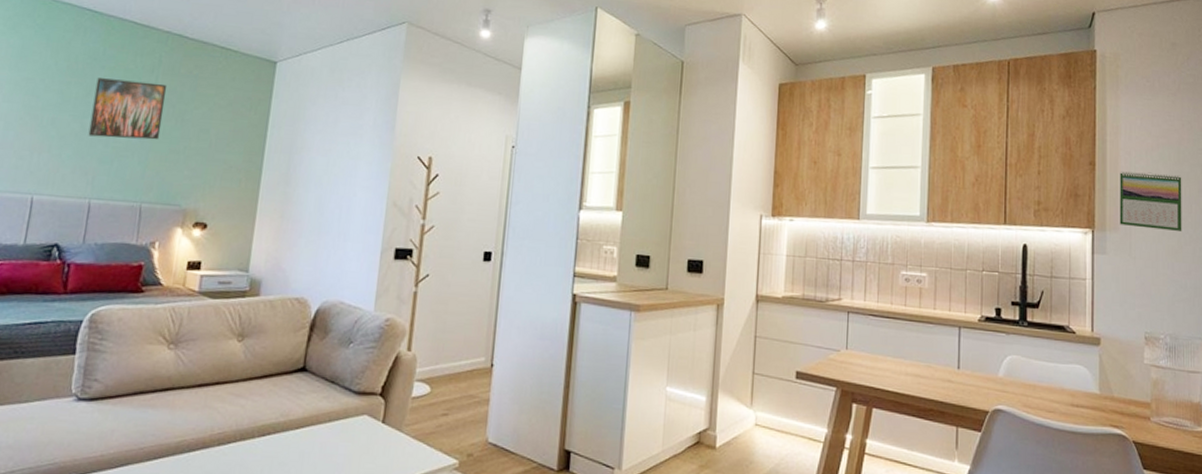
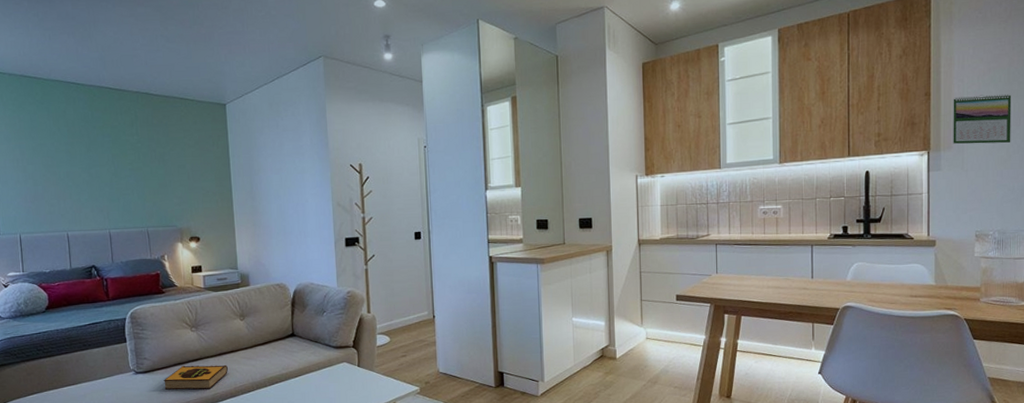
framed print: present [88,78,167,140] -> none [92,134,150,182]
hardback book: none [112,395,207,433] -> present [164,364,228,390]

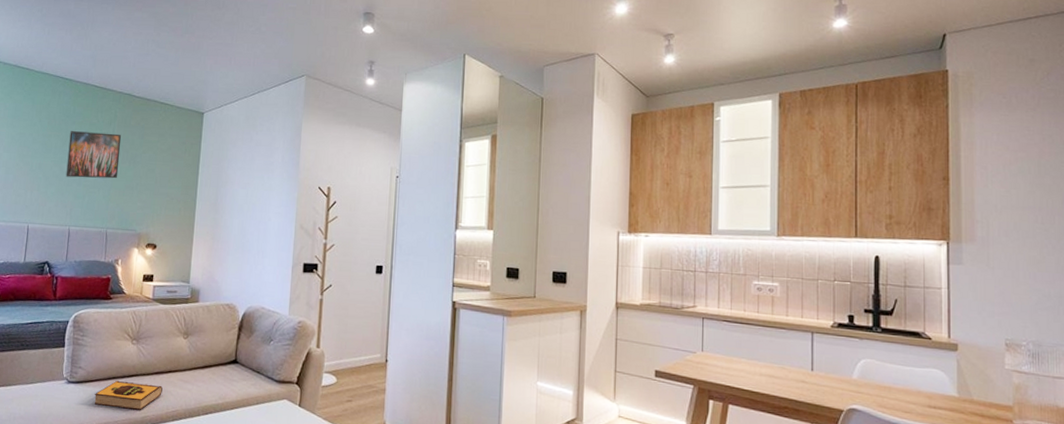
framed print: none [92,134,150,182] -> present [65,131,122,179]
calendar: present [953,93,1012,144] -> none [975,185,1045,242]

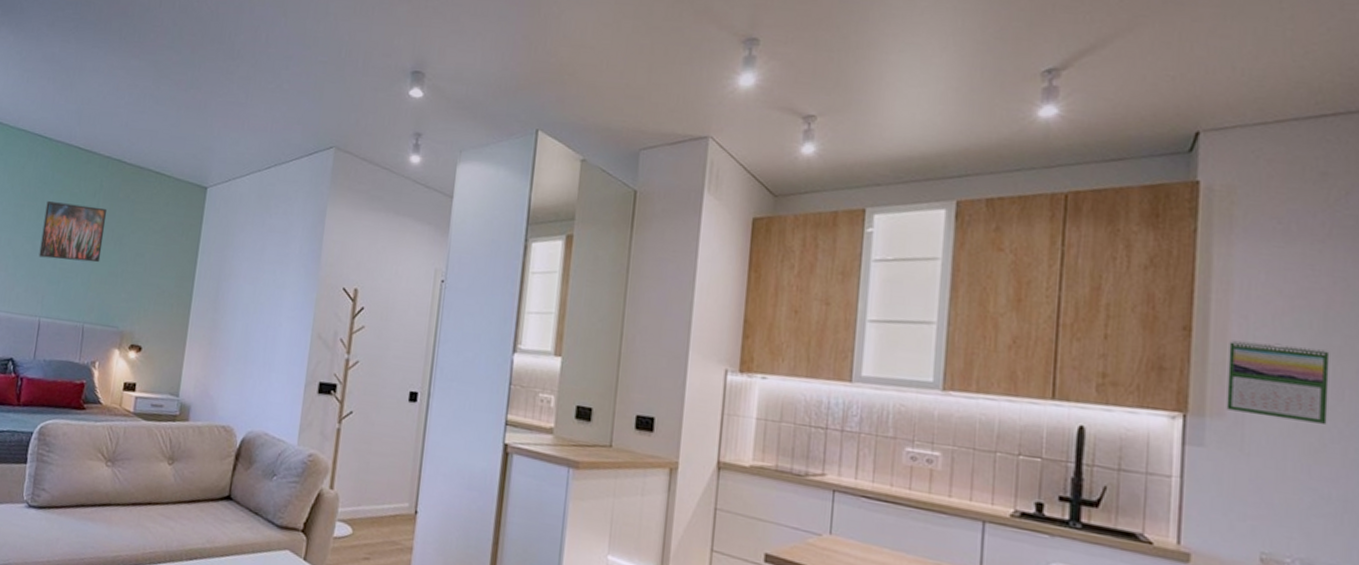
hardback book: present [94,380,163,410] -> none [57,508,140,548]
calendar: none [975,185,1045,242] -> present [1226,340,1330,424]

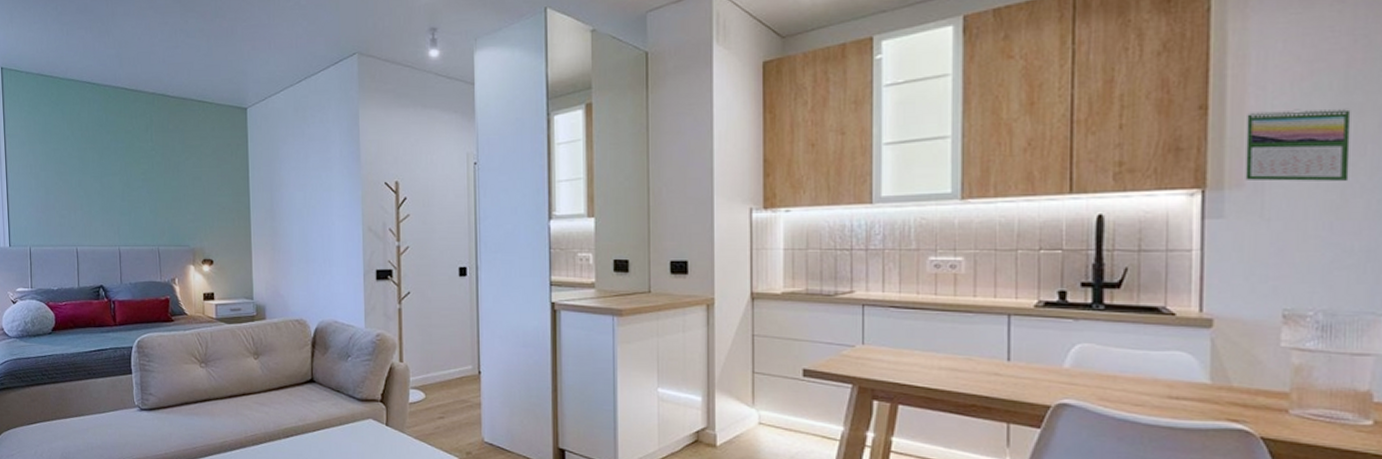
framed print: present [38,201,107,263] -> none [106,140,163,193]

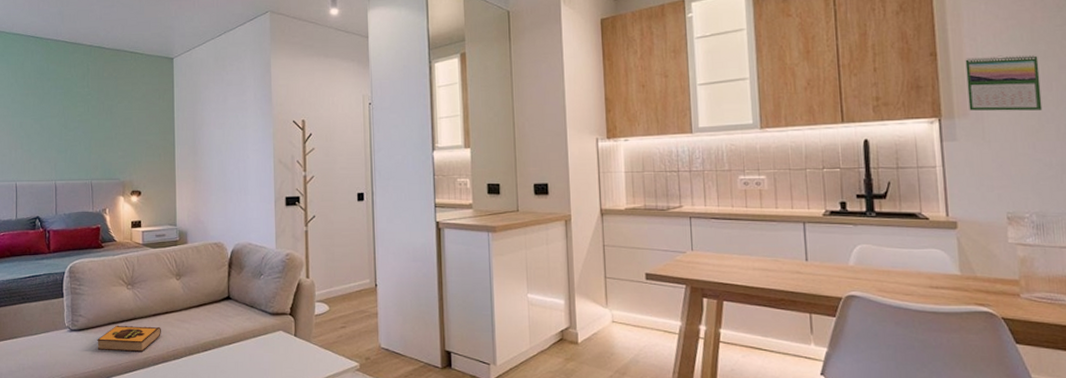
hardback book: none [169,405,238,436] -> present [97,325,161,352]

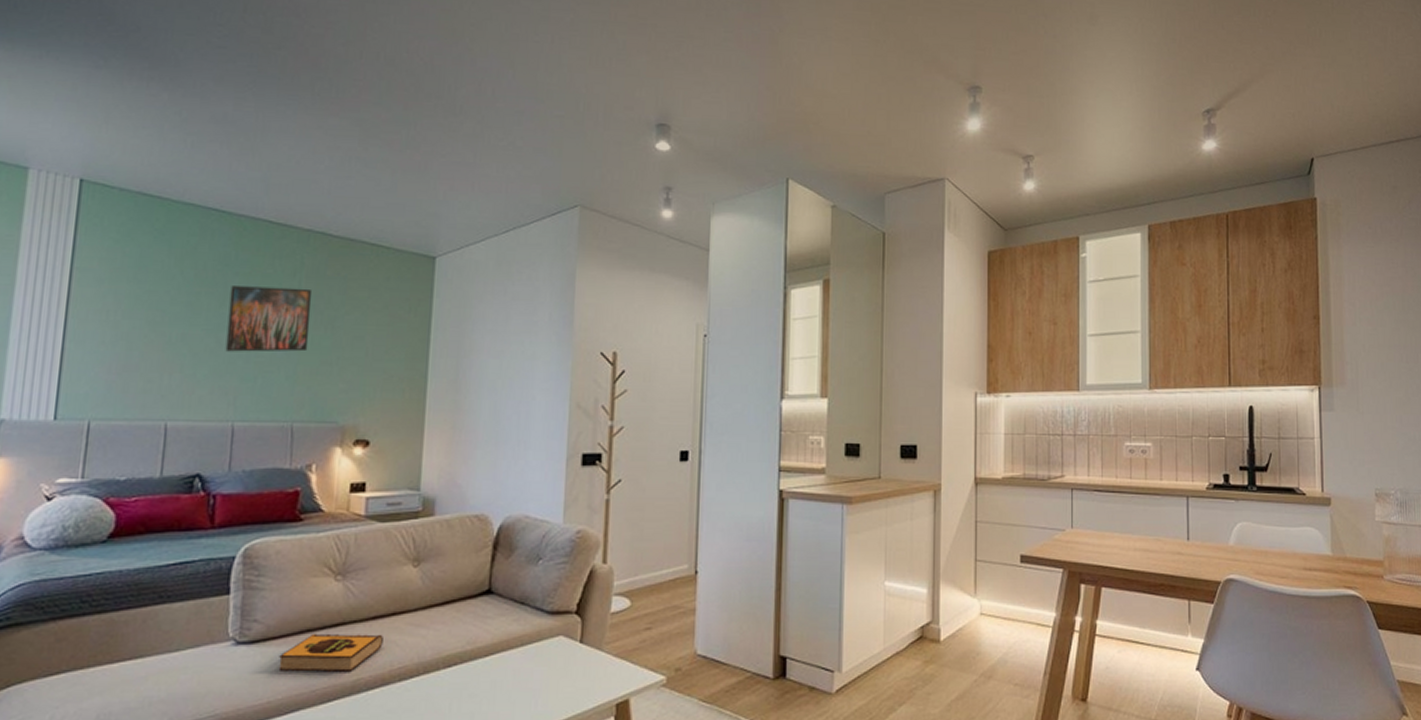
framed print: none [46,86,97,133] -> present [225,286,313,352]
calendar: present [965,54,1043,111] -> none [1344,323,1409,382]

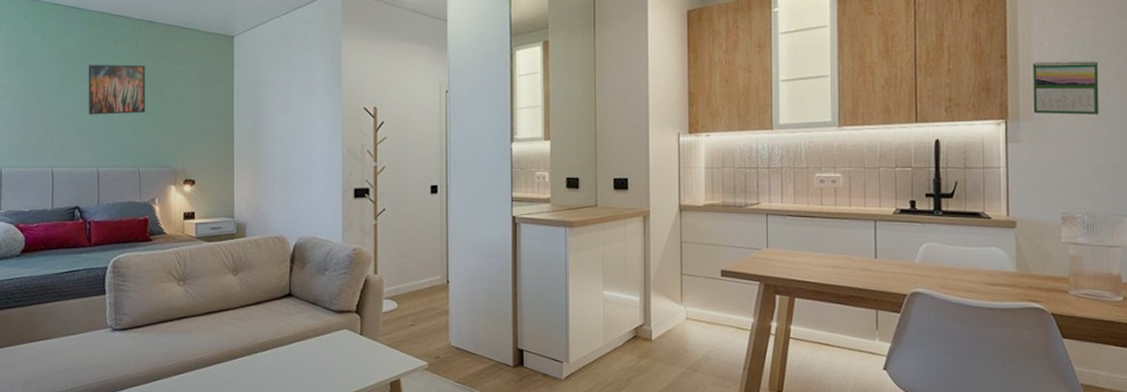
hardback book: present [278,633,383,672] -> none [143,324,215,352]
calendar: none [1344,323,1409,382] -> present [1033,60,1099,115]

